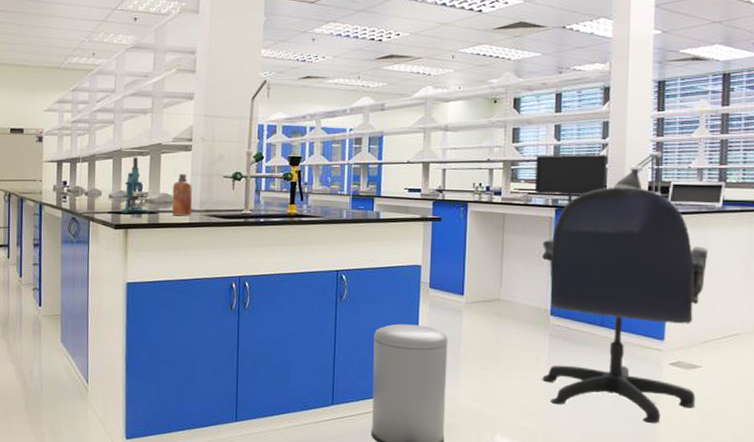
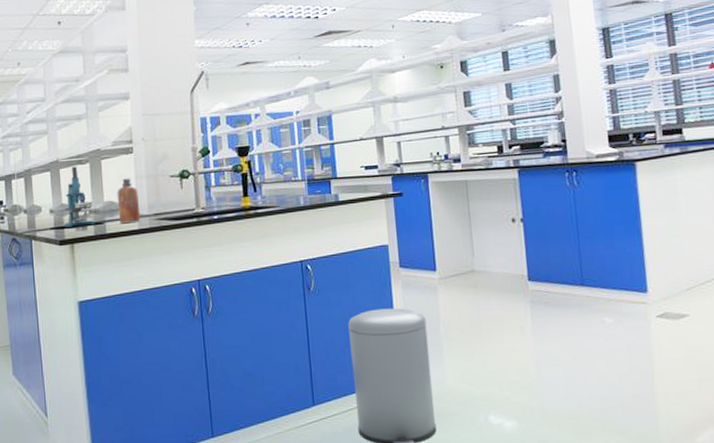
computer monitor: present [534,154,608,206] -> none [491,108,566,166]
office chair: present [542,187,709,423] -> none [510,138,690,381]
desk lamp: present [613,151,663,196] -> none [573,98,622,144]
laptop: present [668,181,726,210] -> none [629,121,685,154]

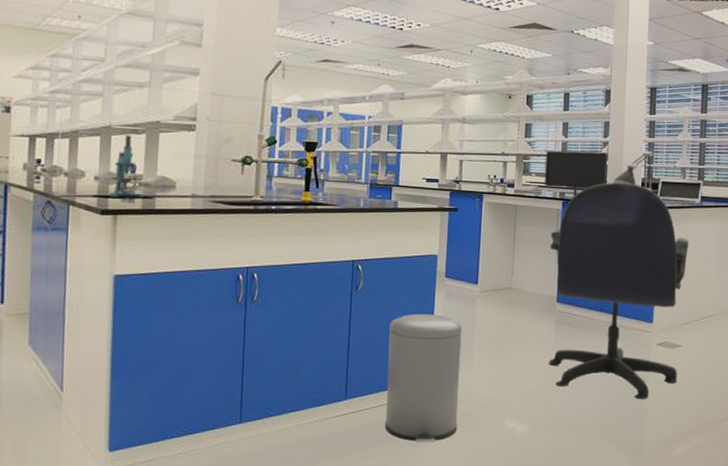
flask: present [117,178,141,224] -> none [170,155,195,202]
computer monitor: none [491,108,566,166] -> present [544,150,608,199]
office chair: none [510,138,690,381] -> present [548,182,689,399]
desk lamp: none [573,98,622,144] -> present [612,151,654,191]
laptop: none [629,121,685,154] -> present [657,178,704,205]

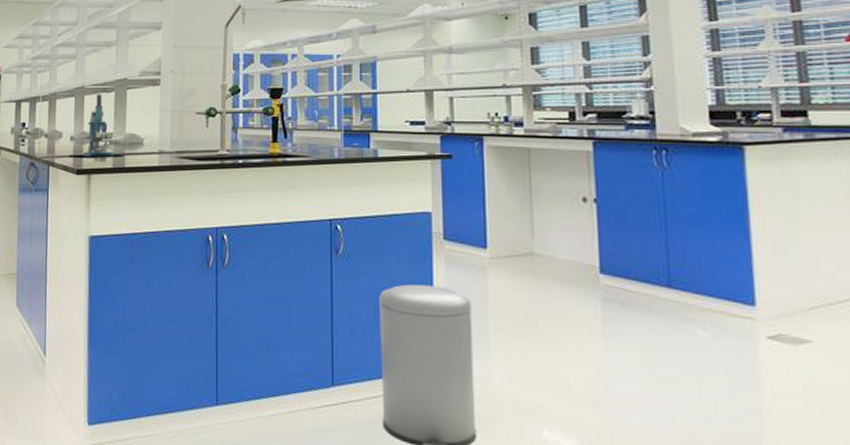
computer monitor: present [544,150,608,199] -> none [563,75,655,137]
office chair: present [548,182,689,399] -> none [581,113,811,418]
desk lamp: present [612,151,654,191] -> none [663,68,727,122]
laptop: present [657,178,704,205] -> none [736,102,812,138]

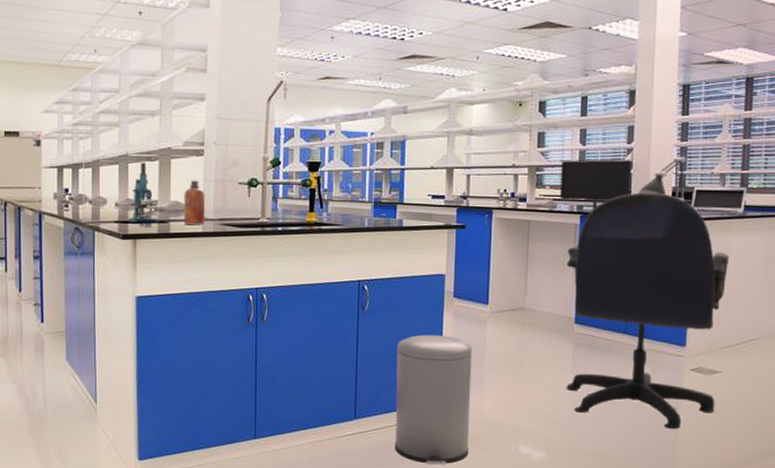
flask: none [139,111,162,159] -> present [183,180,206,226]
computer monitor: none [563,75,655,137] -> present [559,159,632,212]
office chair: none [581,113,811,418] -> present [566,192,730,429]
desk lamp: none [663,68,727,122] -> present [638,156,687,201]
laptop: none [736,102,812,138] -> present [691,186,748,216]

